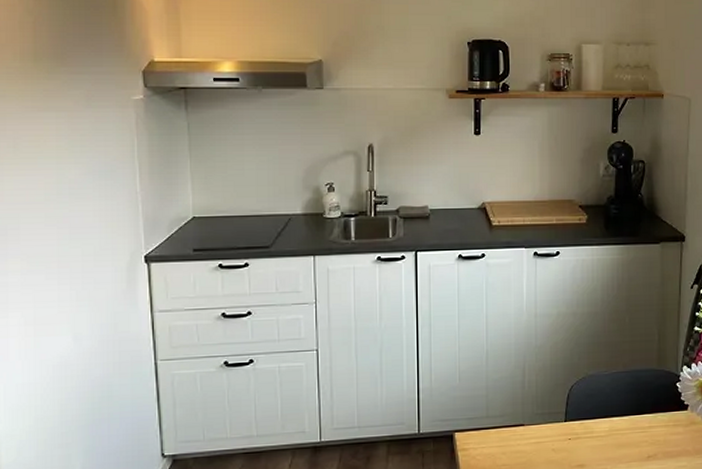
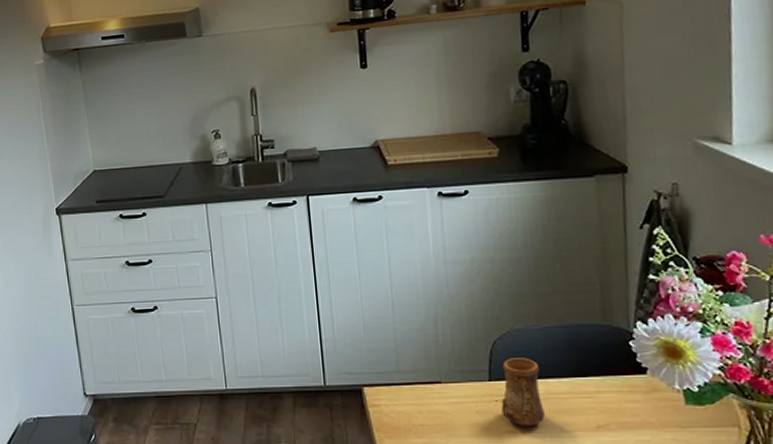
cup: none [573,400,609,461] -> present [501,358,546,426]

